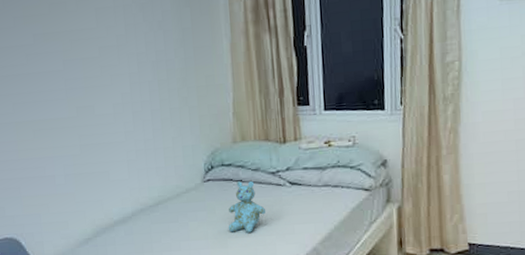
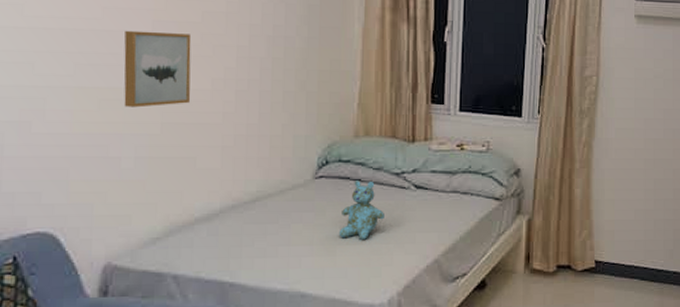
wall art: none [44,68,99,135] -> present [124,30,192,108]

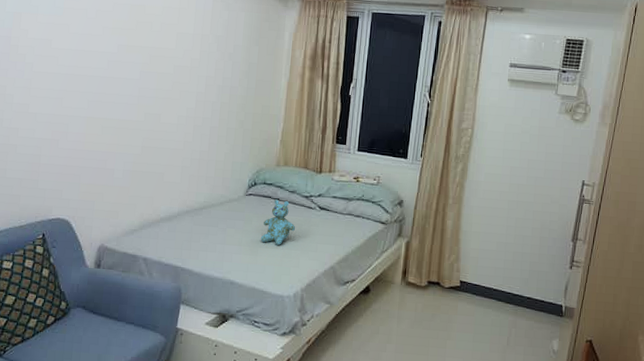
wall art: present [124,30,192,108] -> none [118,78,166,134]

